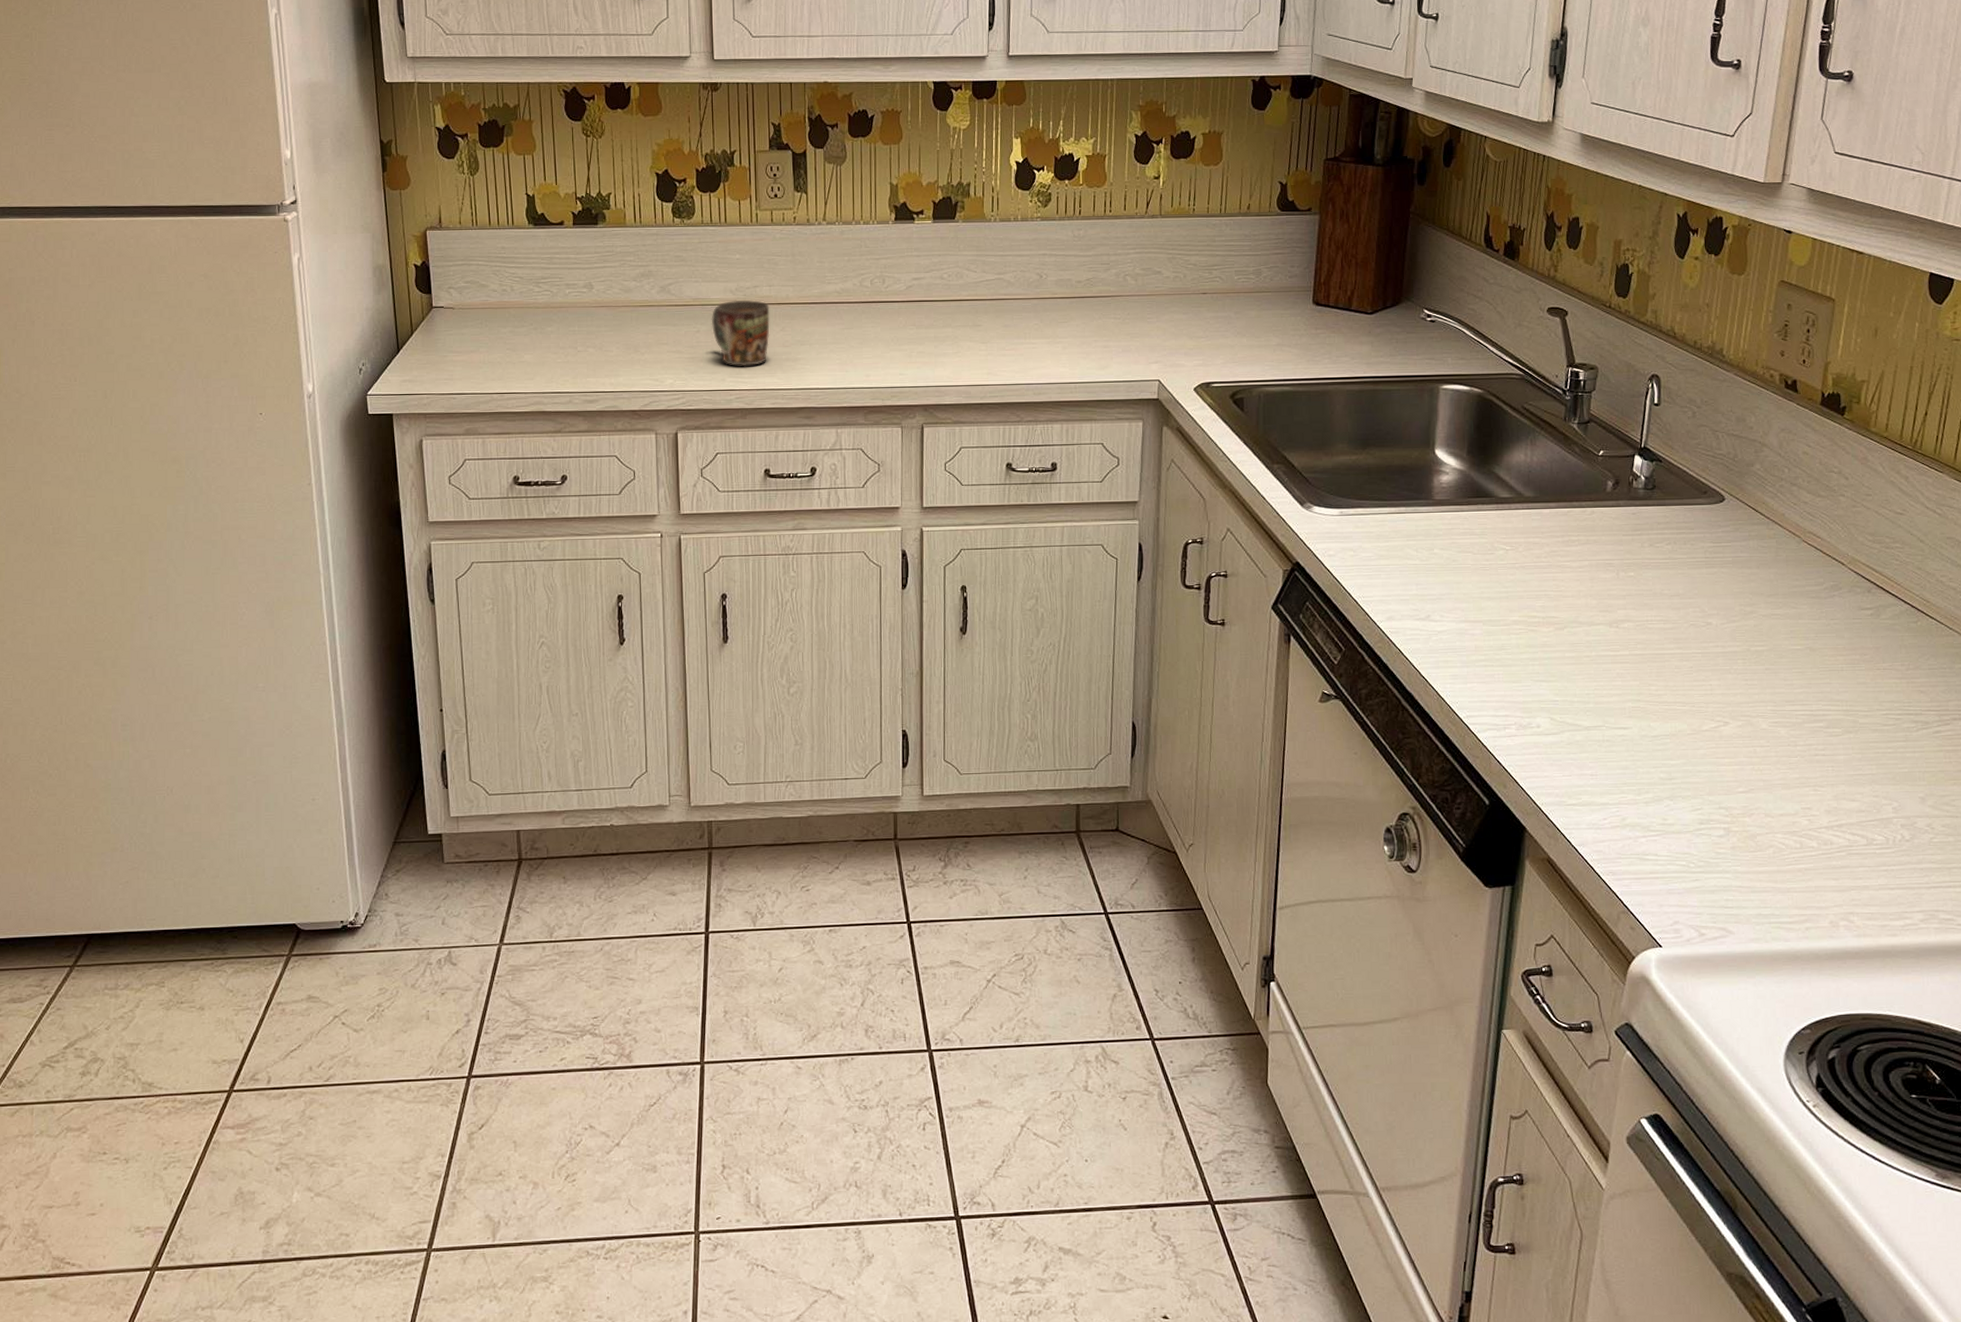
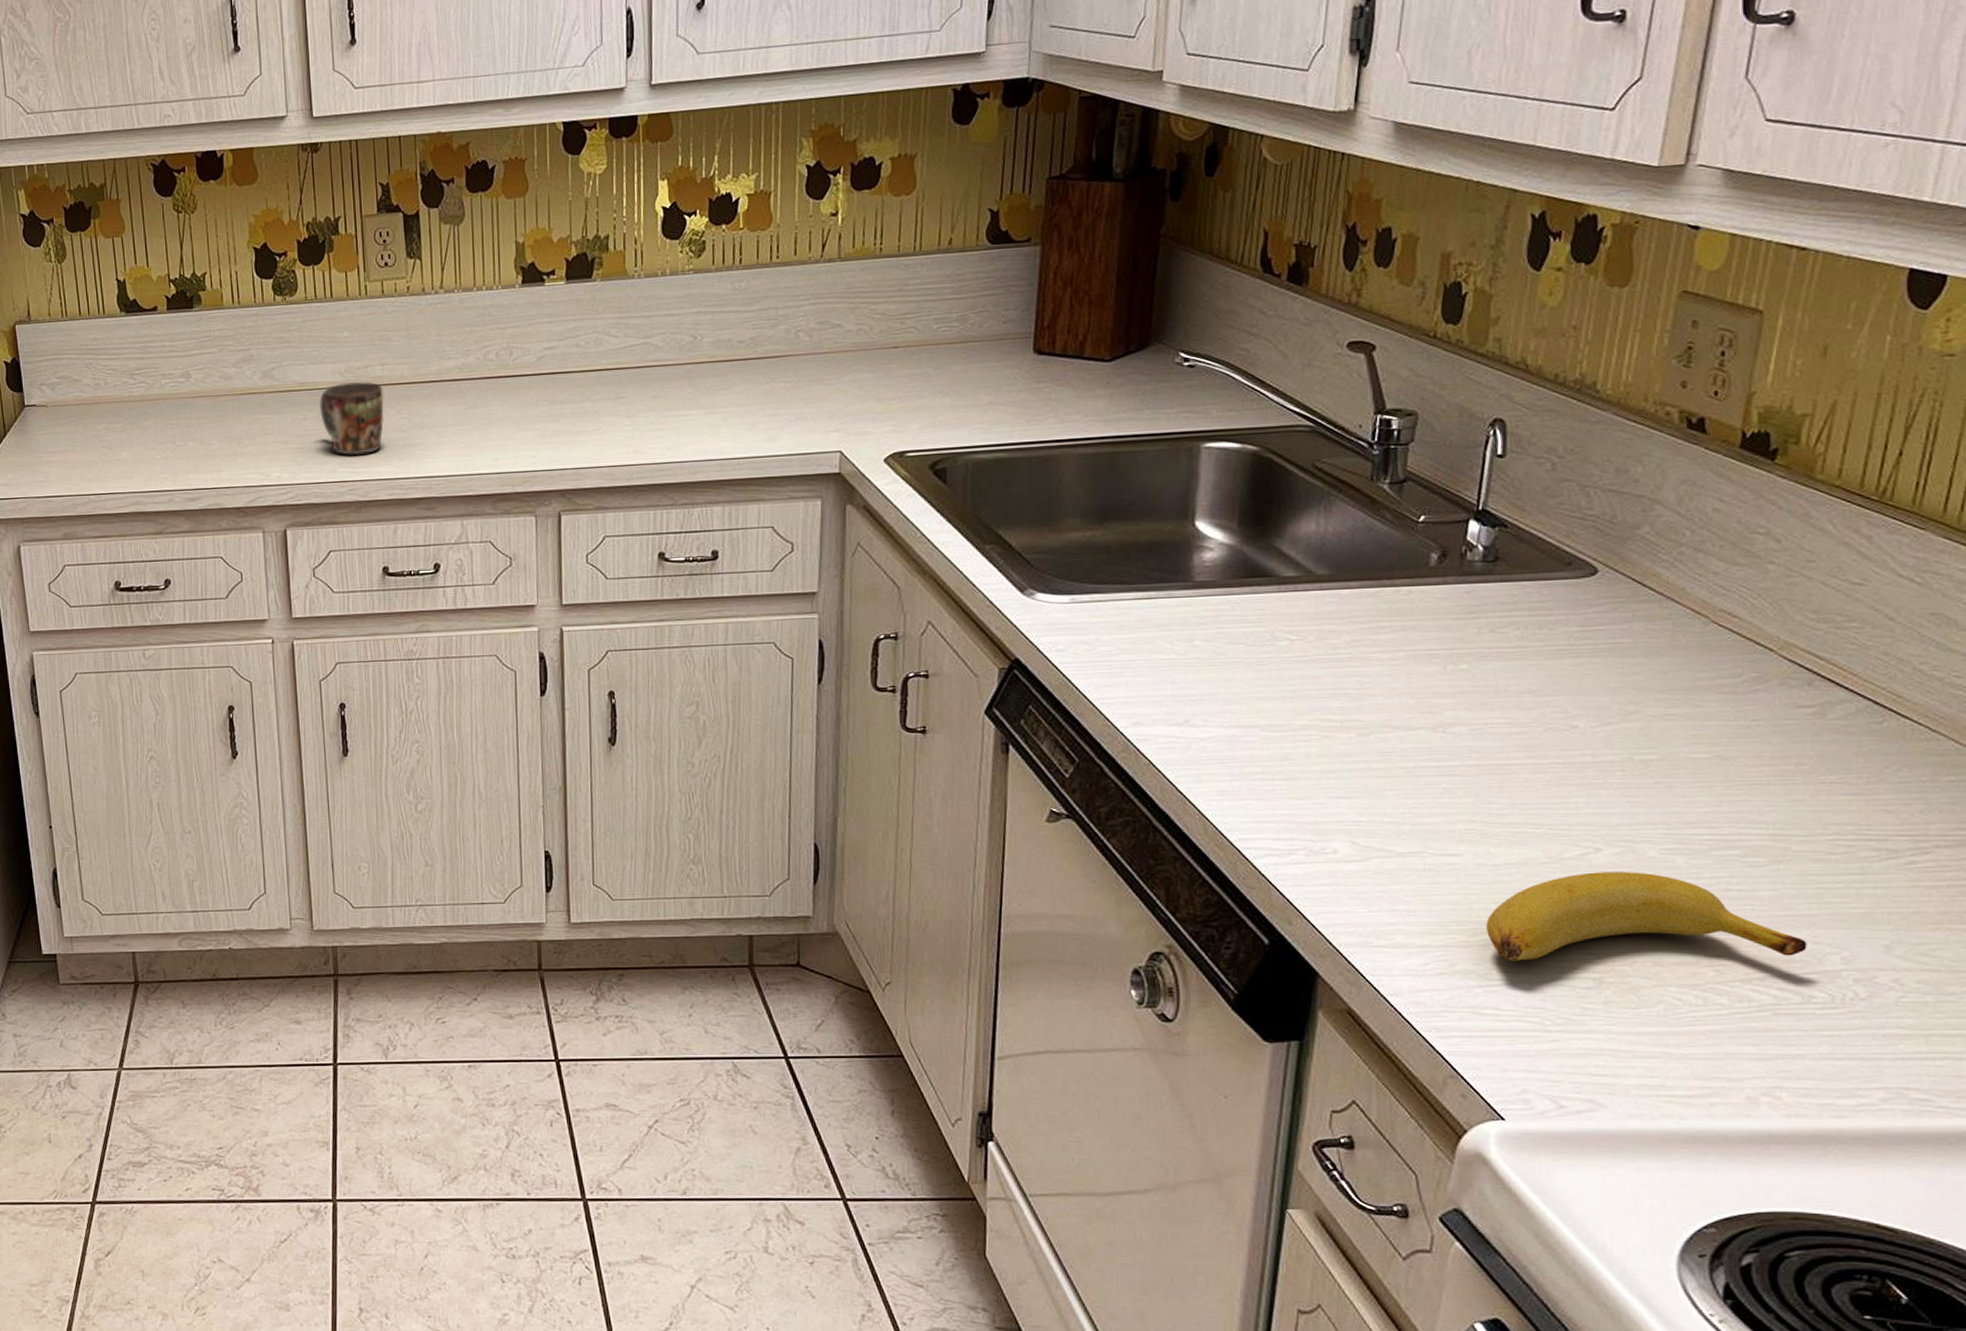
banana: none [1648,741,1870,815] -> present [1486,872,1807,961]

